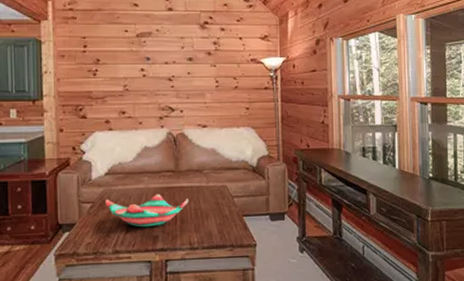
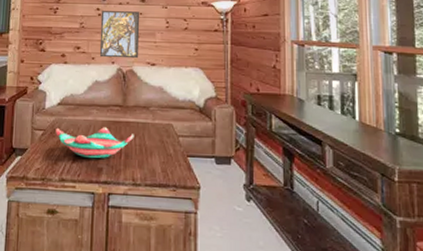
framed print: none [145,71,189,122] -> present [99,11,140,59]

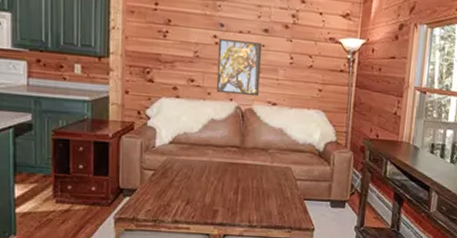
decorative bowl: present [56,127,134,159] -> none [168,167,252,201]

